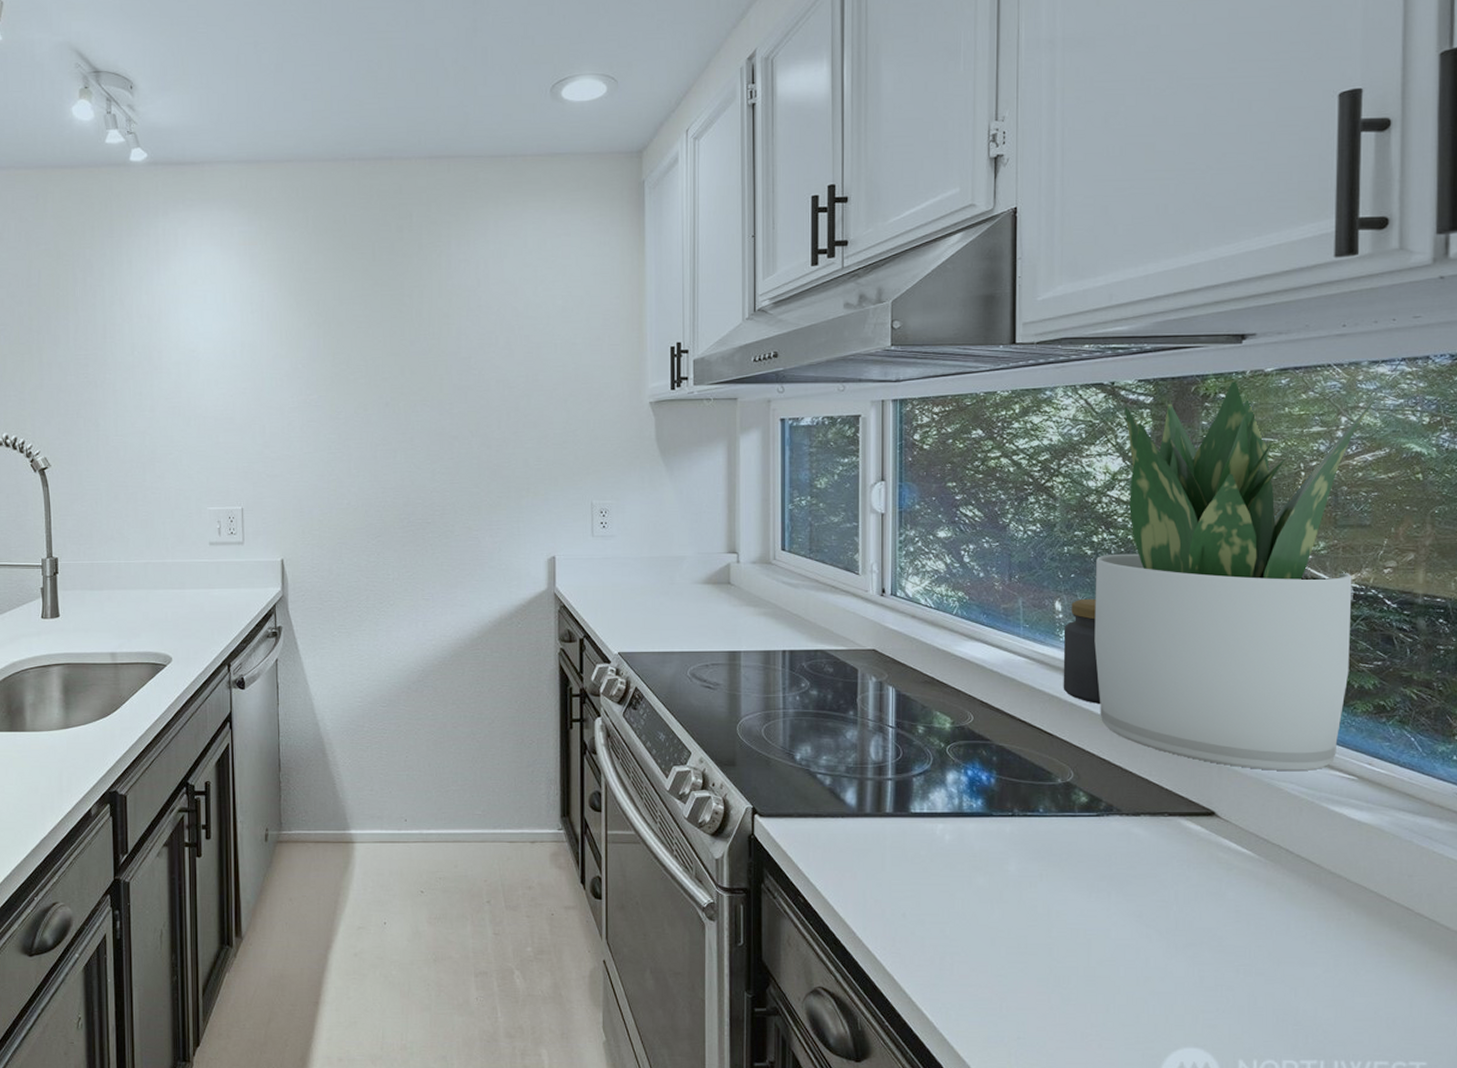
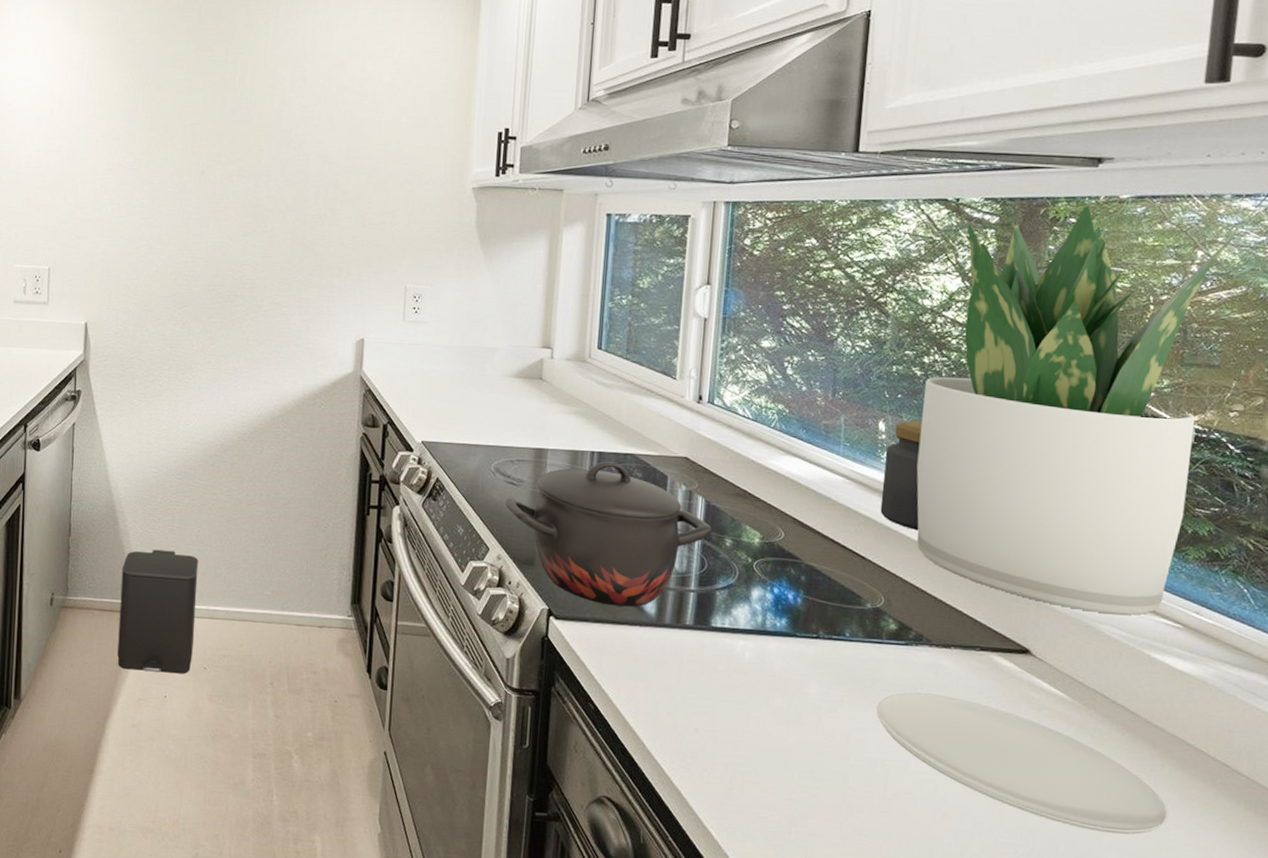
pedal bin: none [333,778,410,899] -> present [117,549,199,674]
cooking pot: none [703,659,904,800] -> present [505,461,712,607]
plate: none [1075,862,1359,984] -> present [876,692,1169,835]

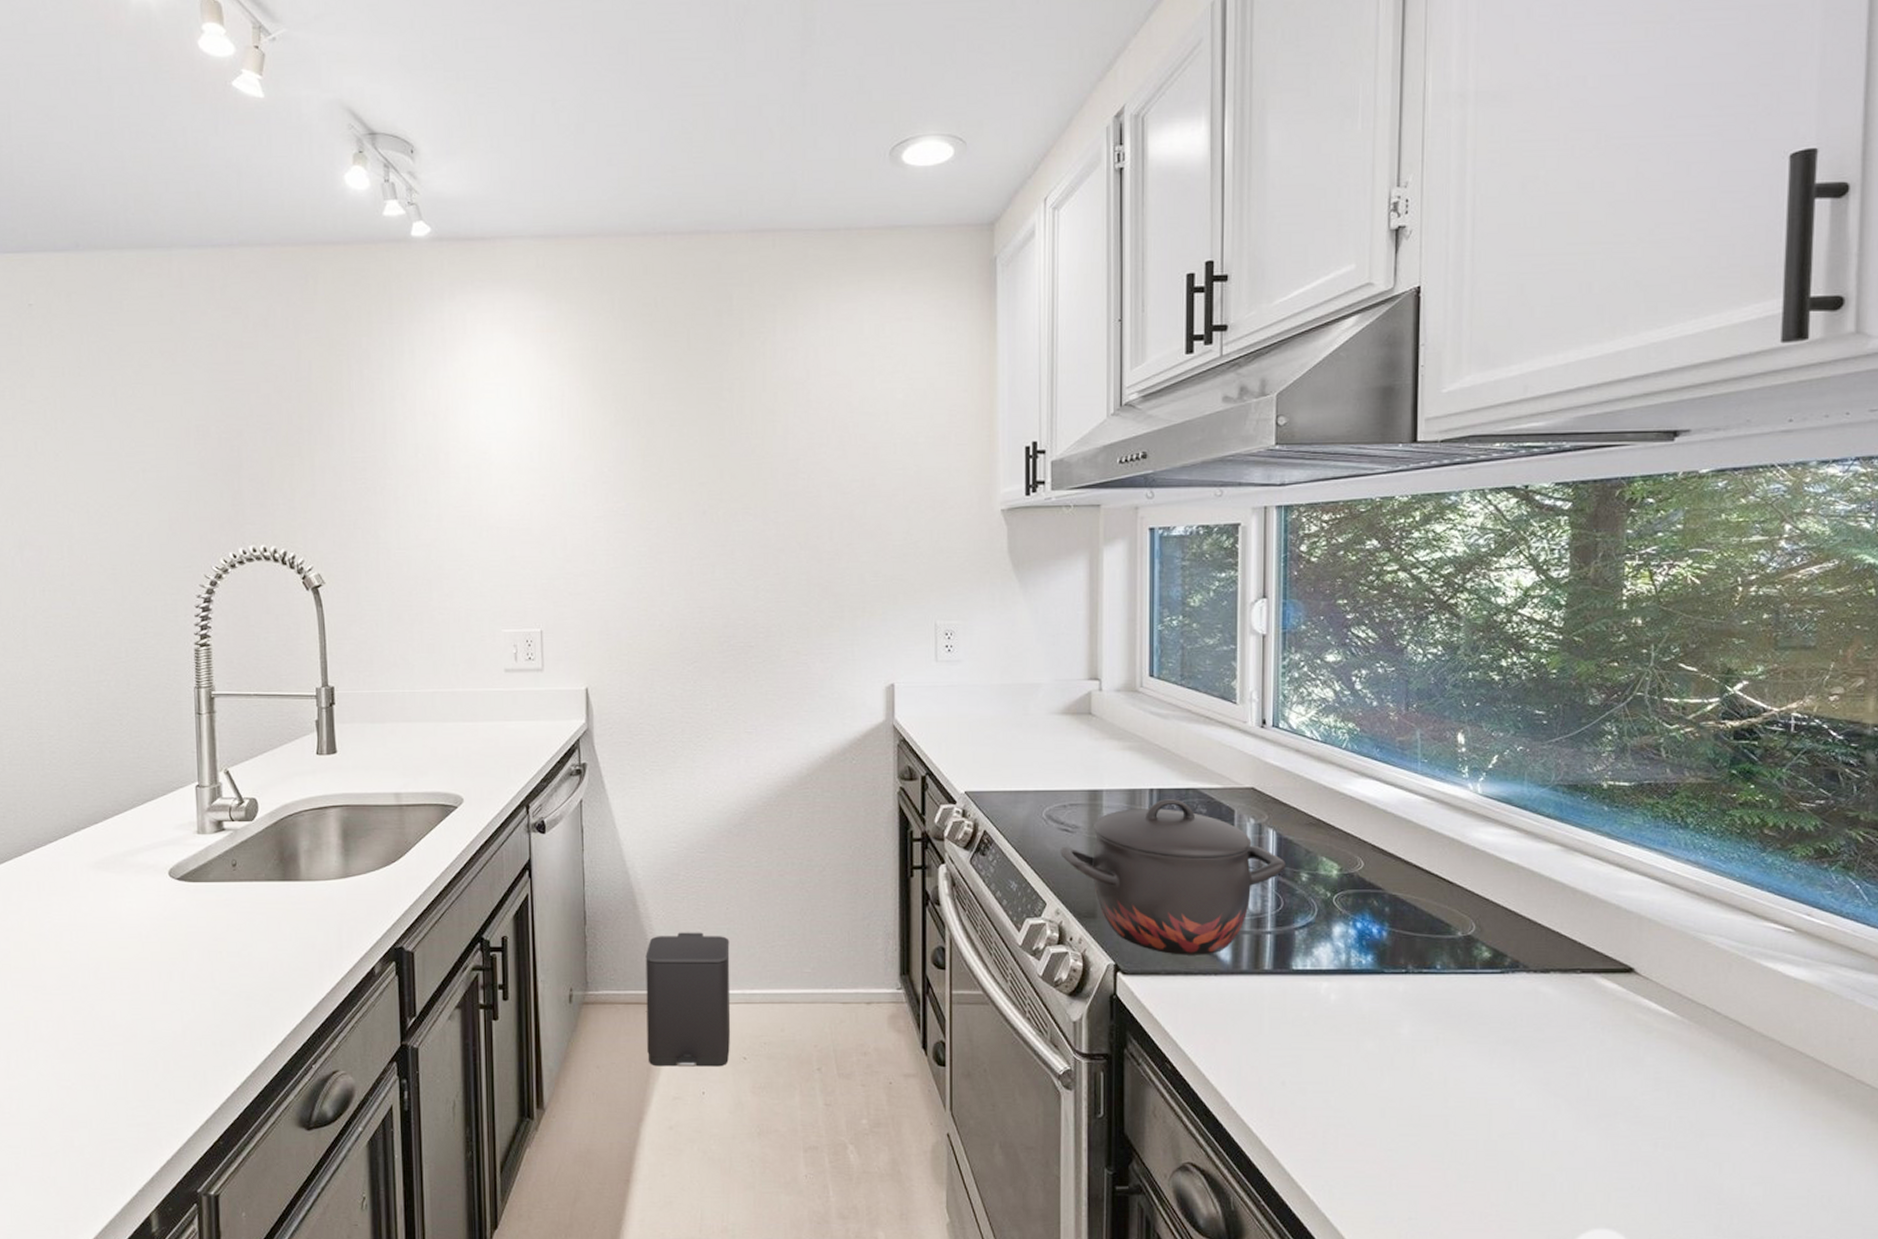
plate: present [876,692,1169,835] -> none [1475,1024,1792,1159]
jar: present [880,420,922,531] -> none [1465,730,1508,849]
planter: present [916,206,1235,615] -> none [1501,484,1824,923]

